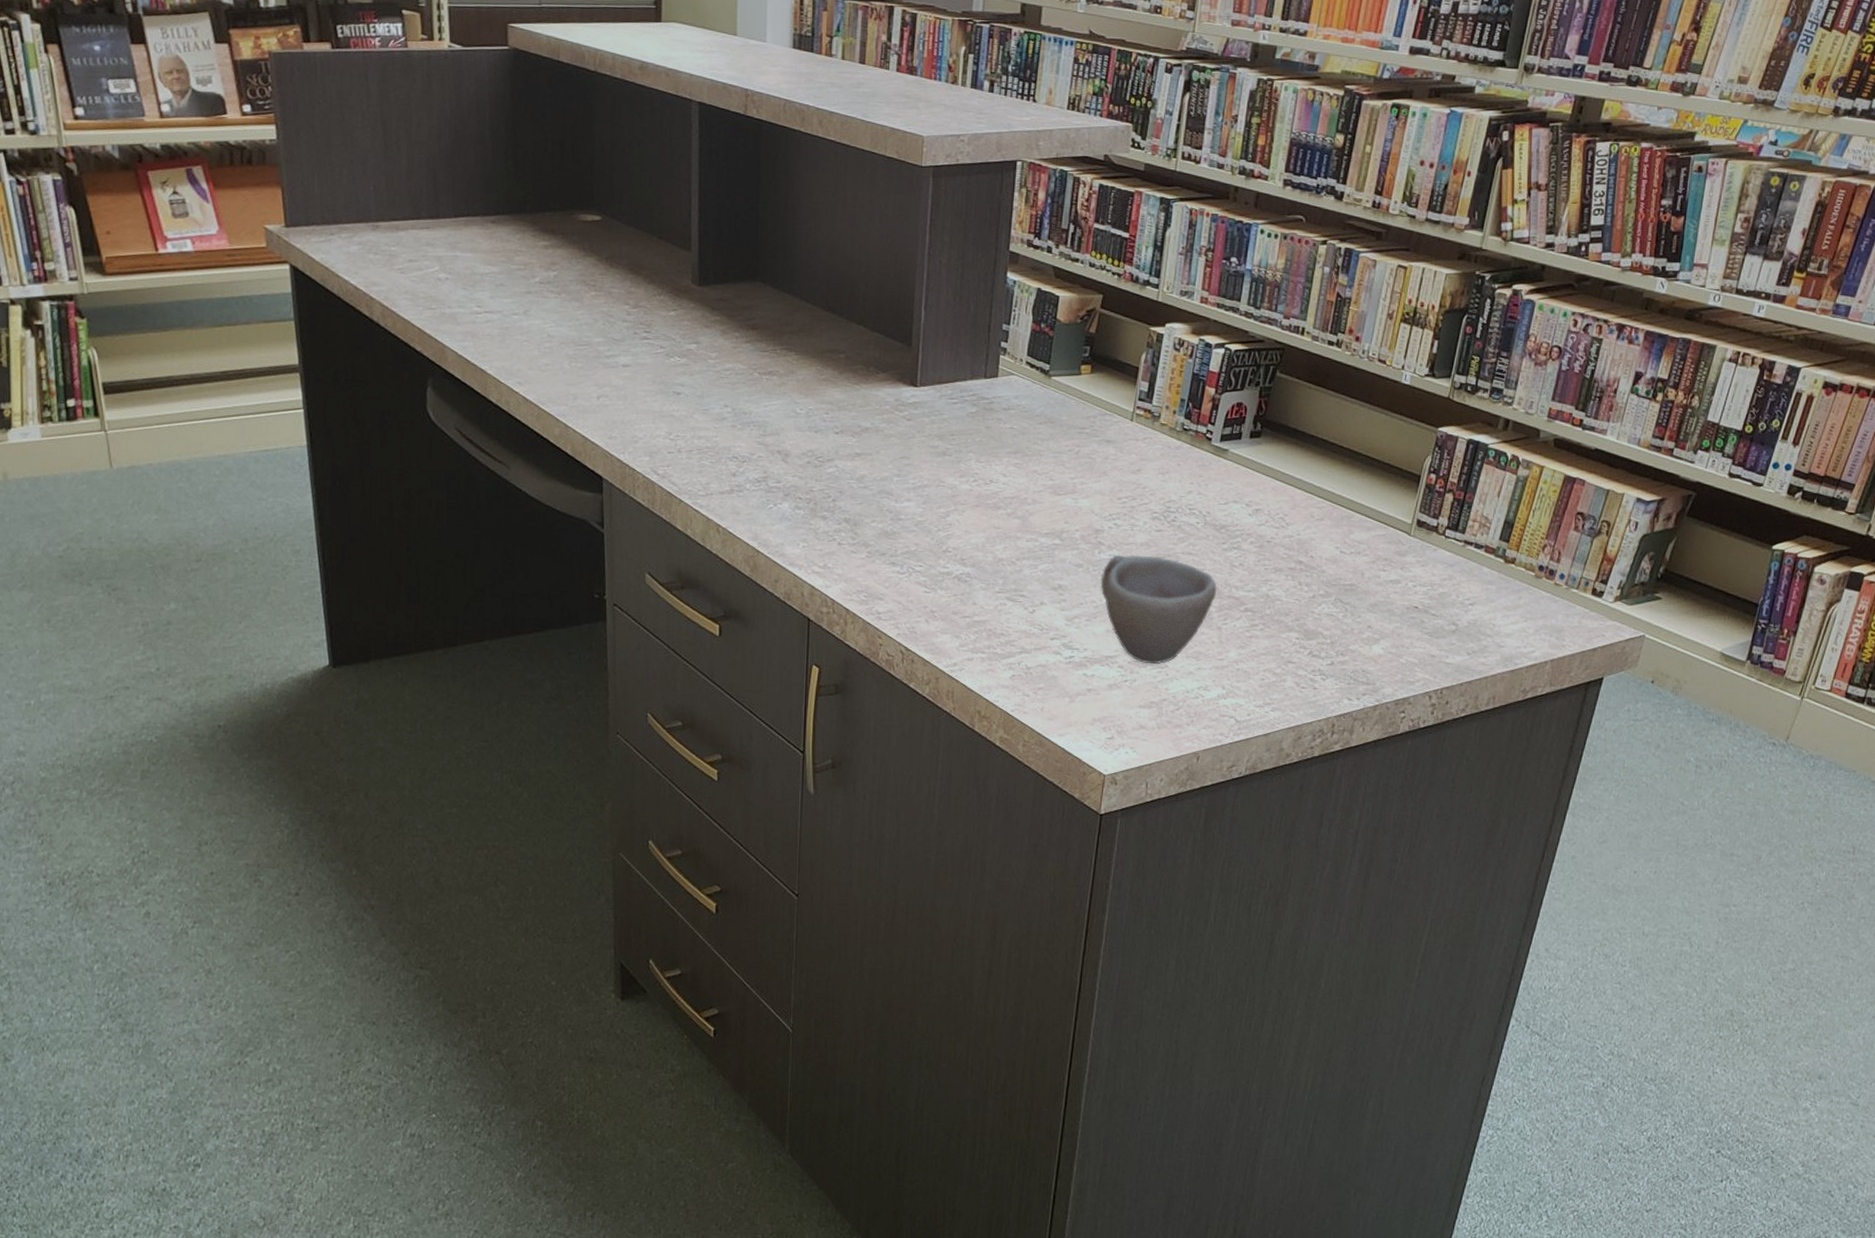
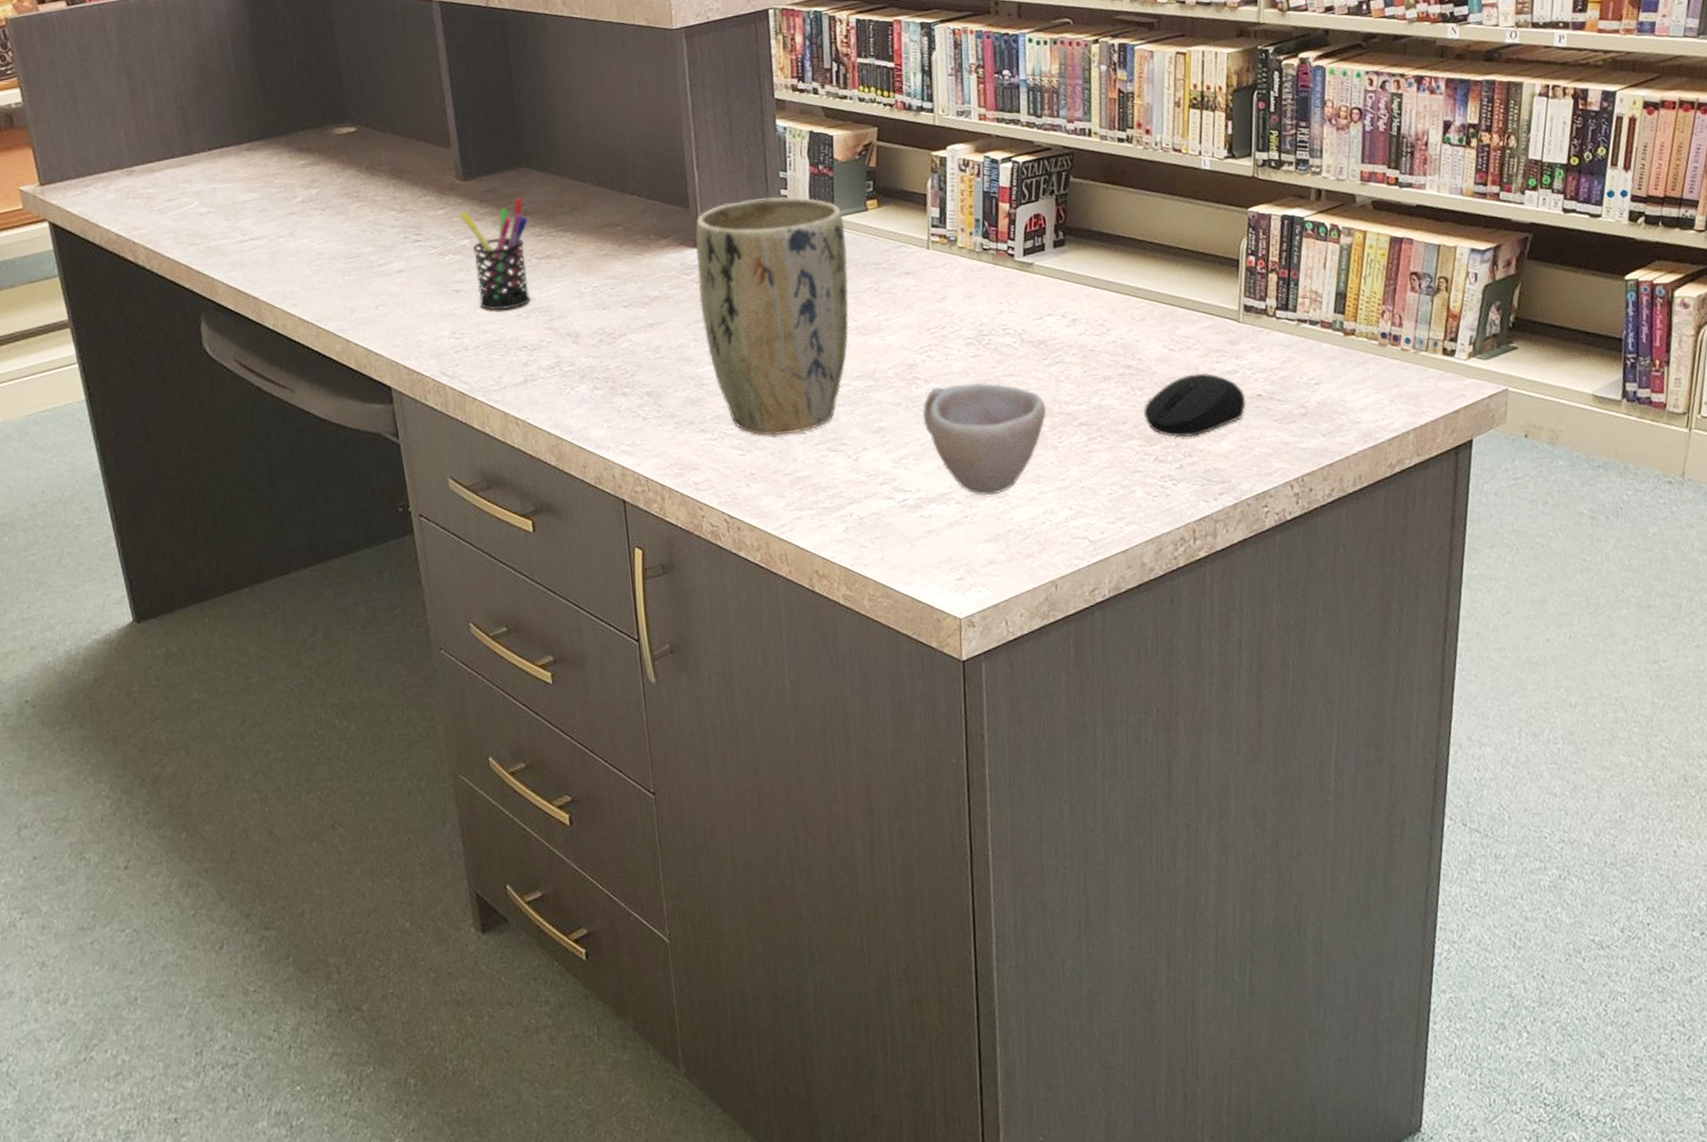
pen holder: none [690,311,755,419] -> present [460,198,531,310]
plant pot: none [907,346,1057,579] -> present [695,196,849,435]
computer mouse: none [1307,578,1403,638] -> present [1143,373,1247,438]

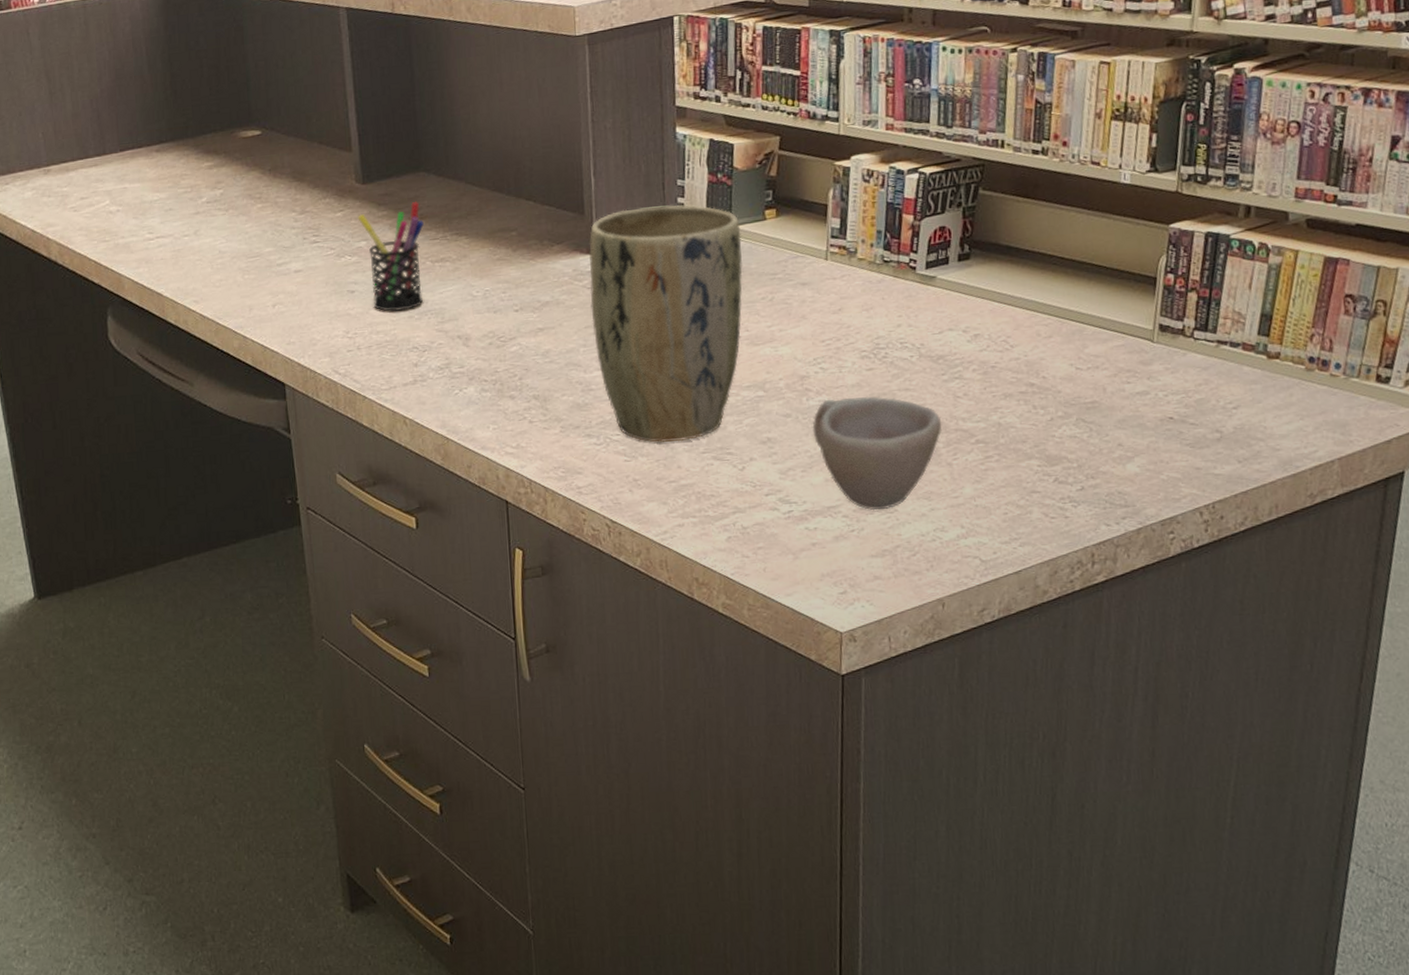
computer mouse: present [1143,373,1247,438] -> none [1045,393,1157,459]

